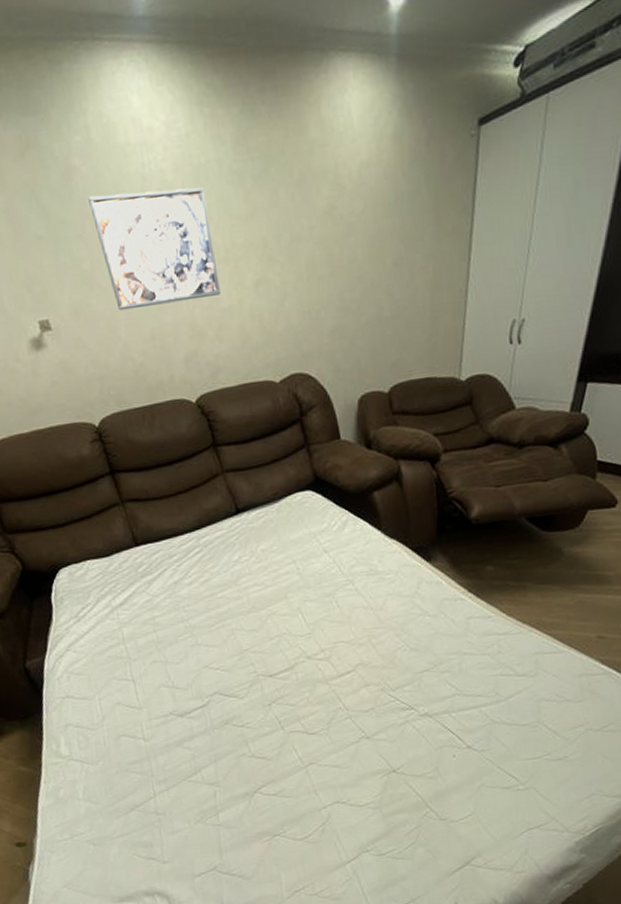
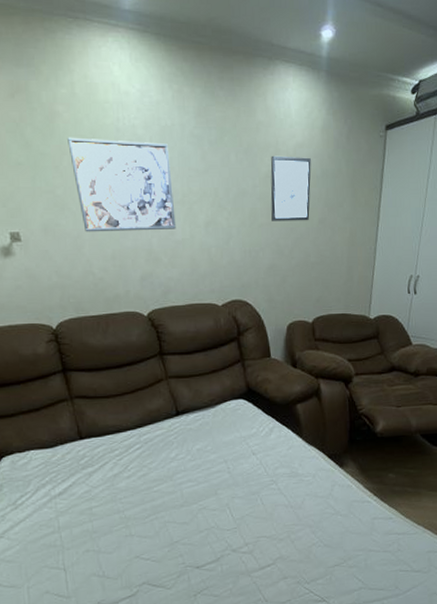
wall art: none [329,179,382,270] -> present [270,155,311,221]

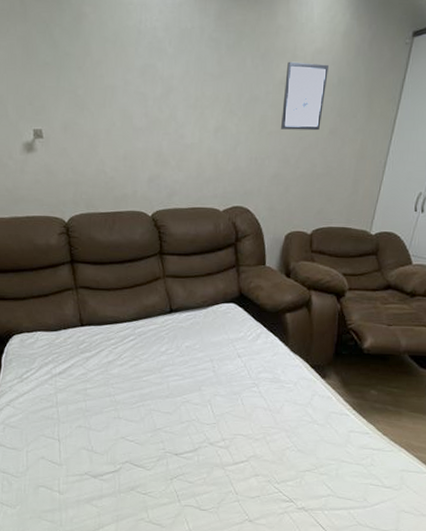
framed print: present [67,137,176,232] -> none [92,38,187,134]

